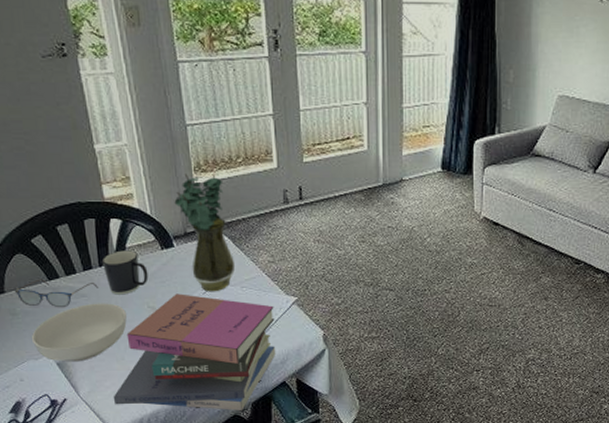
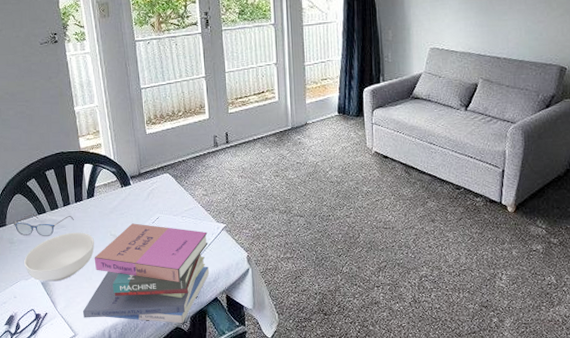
mug: present [101,250,149,295] -> none [77,189,111,225]
vase: present [174,173,236,292] -> none [131,124,177,221]

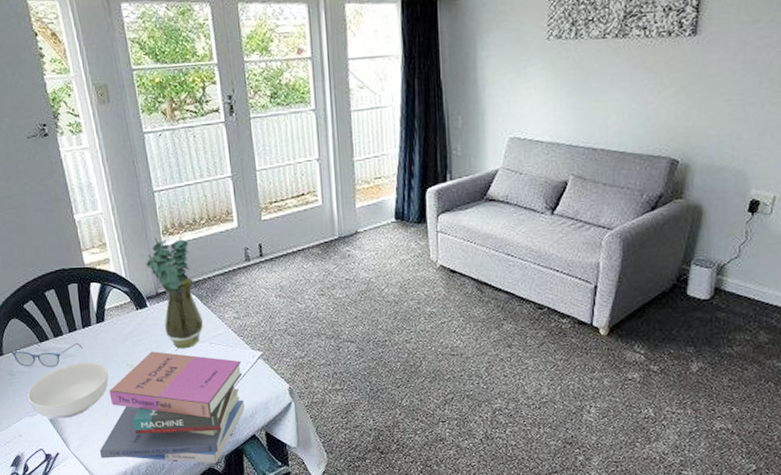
vase: none [131,124,177,221] -> present [146,235,204,349]

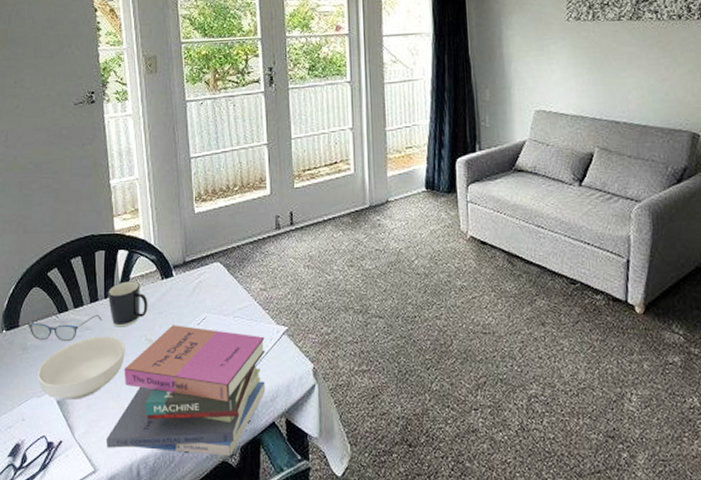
mug: none [84,312,126,354] -> present [107,281,148,327]
vase: present [146,235,204,349] -> none [176,202,229,323]

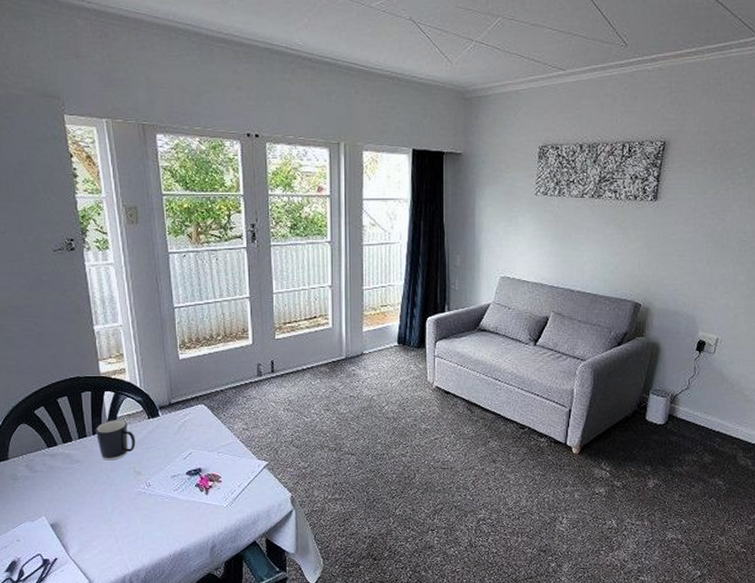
glasses: present [27,312,102,341] -> none [17,446,91,472]
bowl: present [37,336,125,400] -> none [29,468,115,523]
books: present [106,325,266,456] -> none [99,459,248,569]

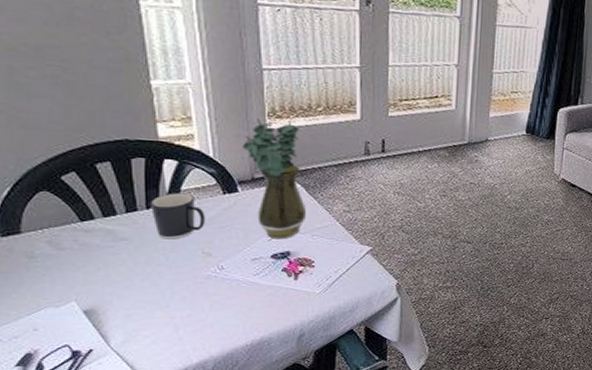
vase: none [161,349,213,458] -> present [242,118,307,240]

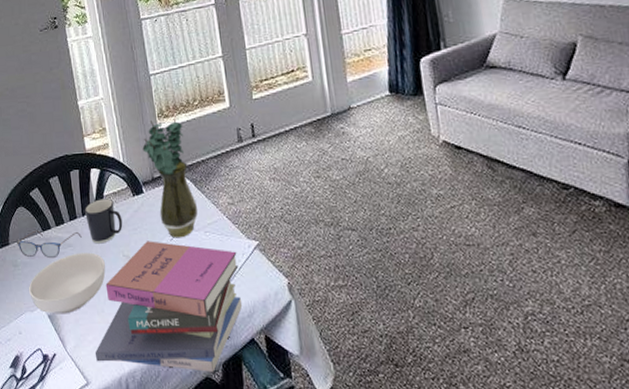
glasses: none [33,219,143,251] -> present [16,230,82,258]
bowl: none [52,247,175,310] -> present [28,252,106,314]
books: none [151,240,346,359] -> present [94,241,243,372]

